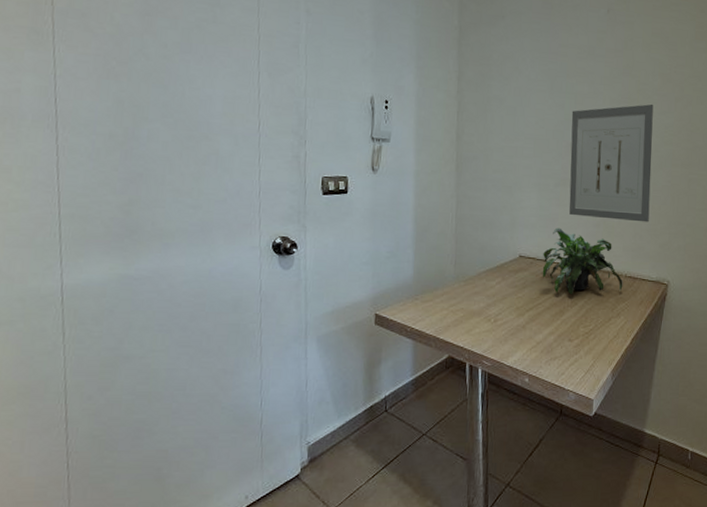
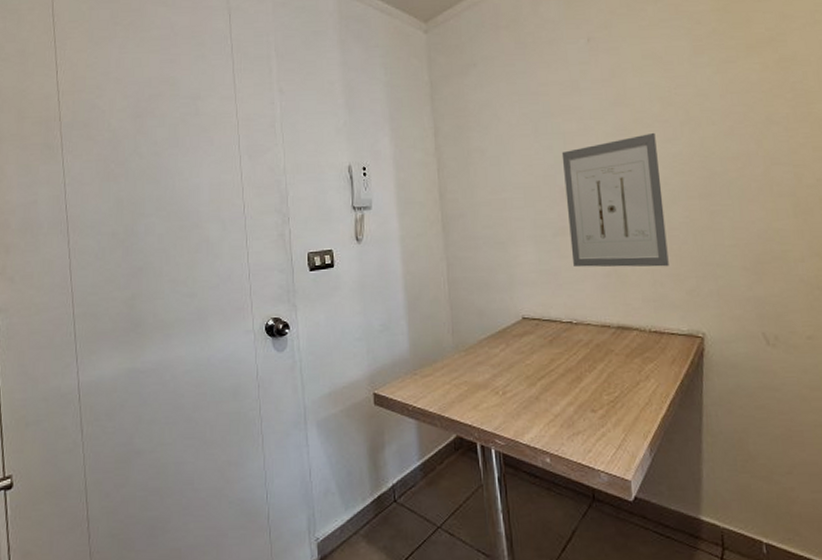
potted plant: present [542,227,623,295] -> none [549,282,648,358]

